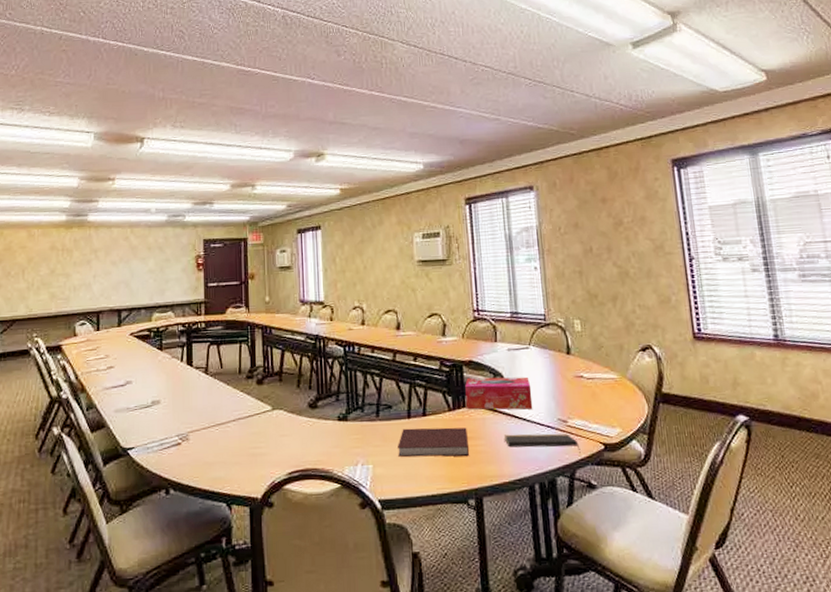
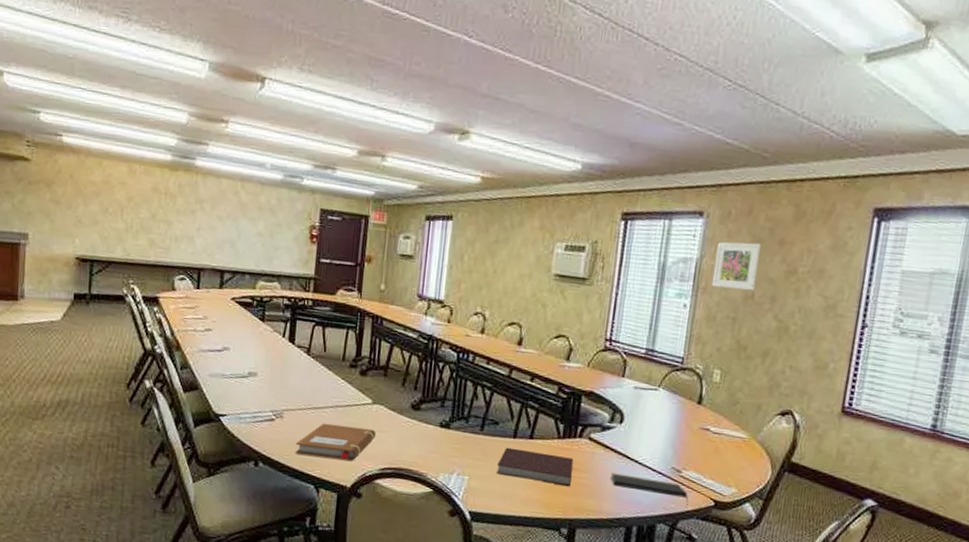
notebook: none [204,435,280,474] -> present [295,423,377,461]
tissue box: present [465,377,533,410] -> none [577,408,651,453]
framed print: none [550,204,592,248] -> present [711,242,762,290]

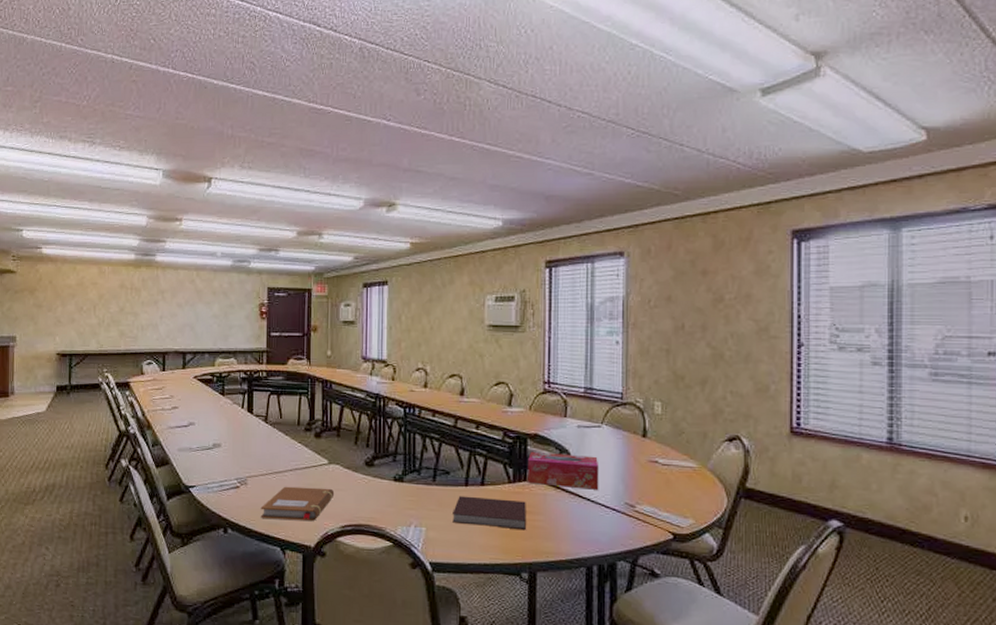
tissue box: none [577,408,651,453] -> present [528,451,599,490]
notepad: present [610,472,688,506] -> none [564,513,646,541]
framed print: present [711,242,762,290] -> none [640,276,685,322]

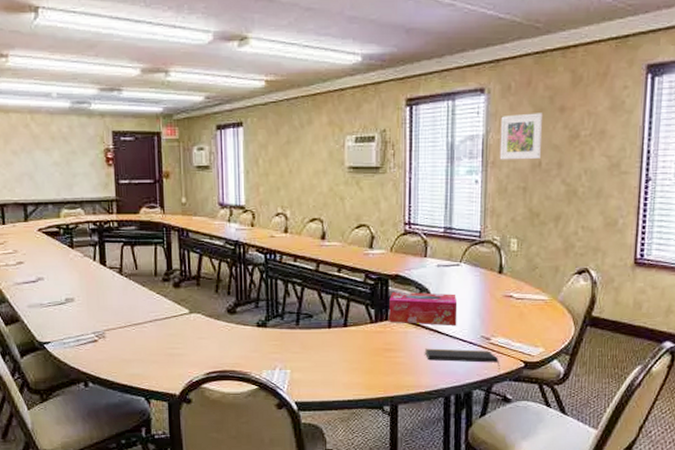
notebook: present [260,486,335,521] -> none [121,337,198,370]
notebook: present [452,496,526,529] -> none [316,337,388,366]
notepad: none [564,513,646,541] -> present [424,348,500,370]
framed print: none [640,276,685,322] -> present [499,113,543,160]

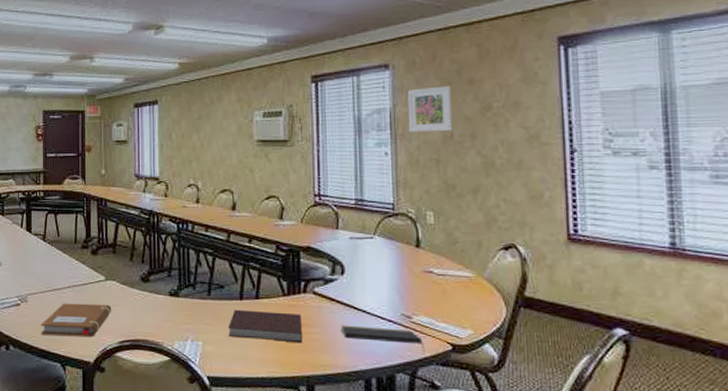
notebook: none [121,337,198,370] -> present [41,303,112,337]
notebook: none [316,337,388,366] -> present [228,309,302,342]
tissue box: present [389,291,458,325] -> none [302,263,374,301]

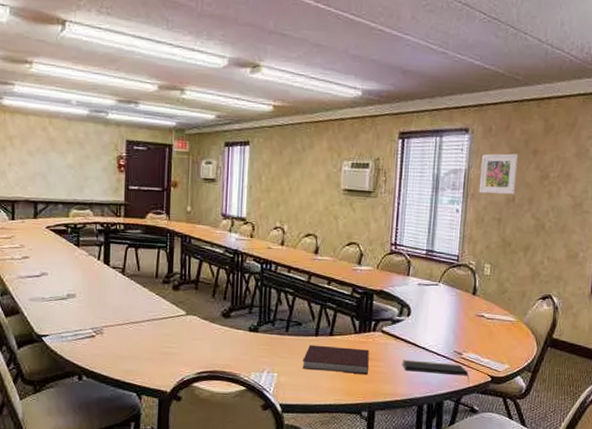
notebook: present [41,303,112,337] -> none [116,335,191,368]

